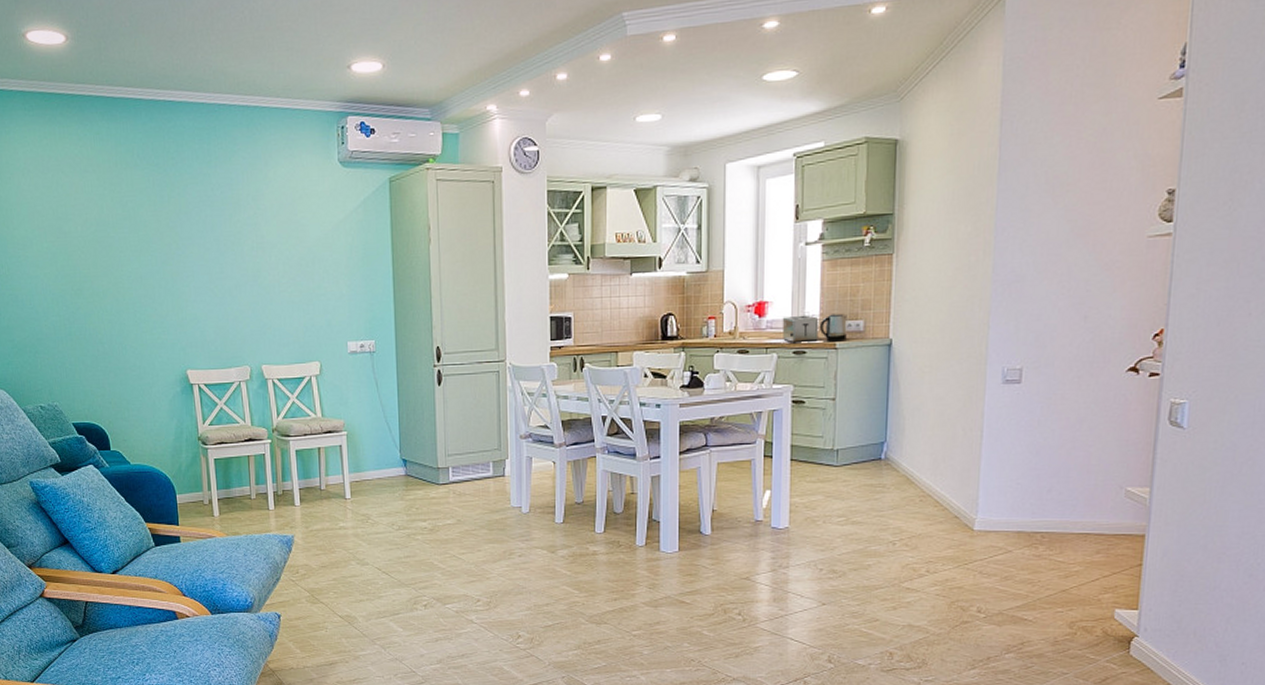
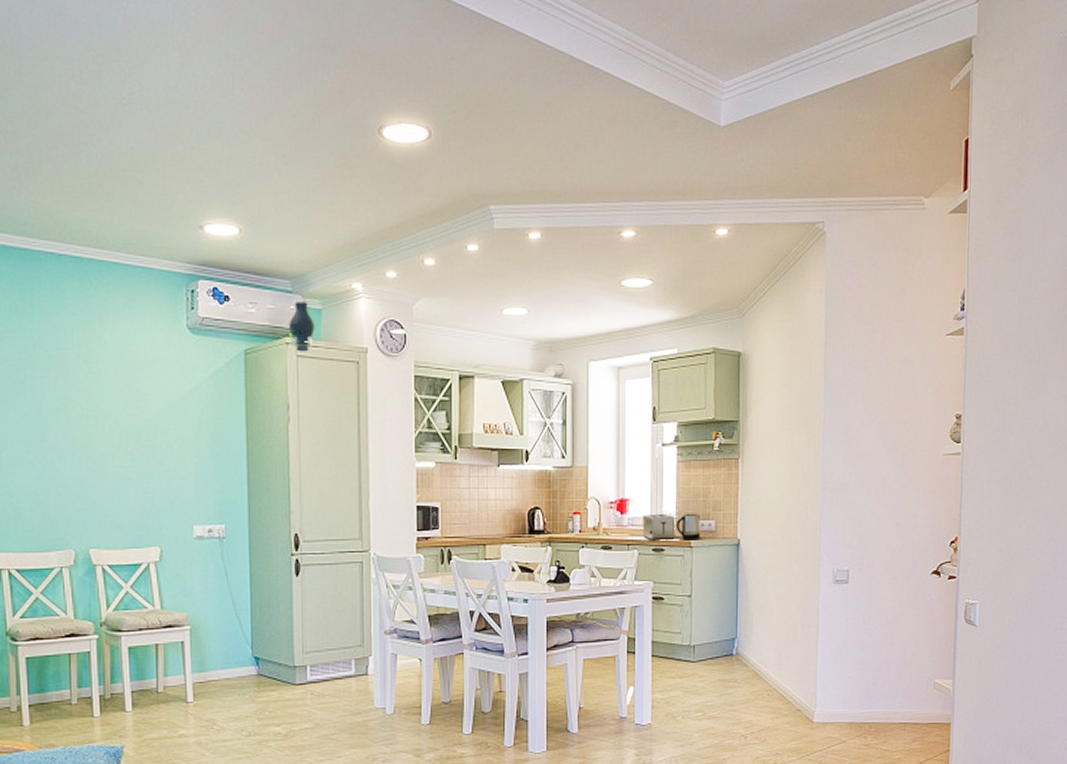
vase: none [428,128,453,176] -> present [288,302,315,352]

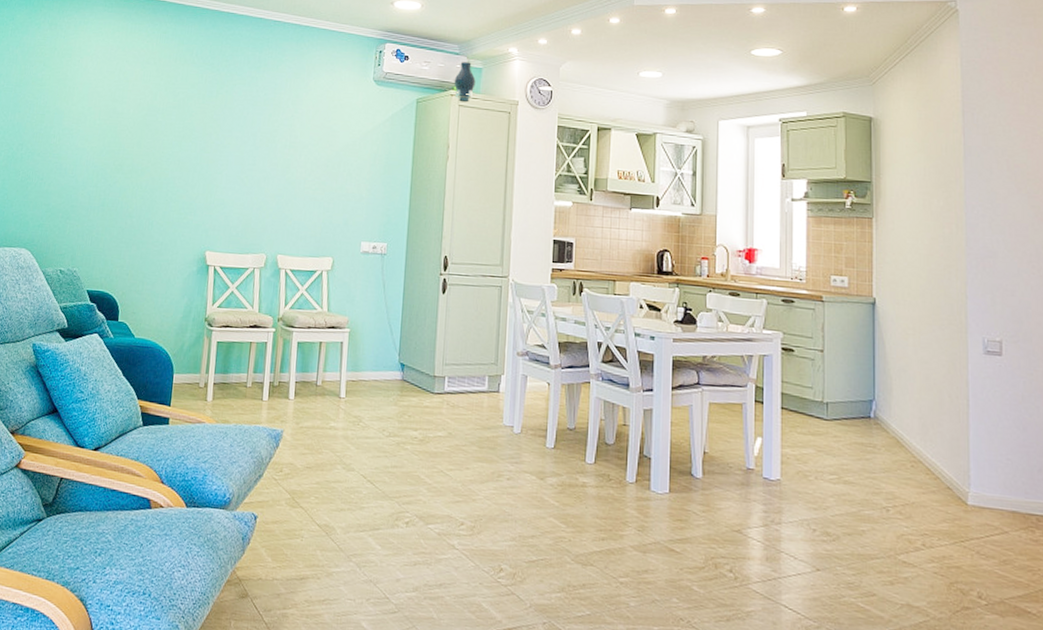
toaster: present [642,513,675,542] -> none [771,265,806,293]
kettle: present [675,513,700,541] -> none [806,267,832,295]

